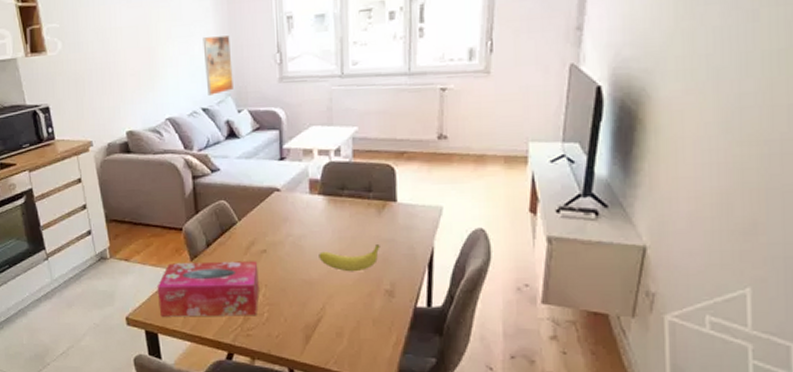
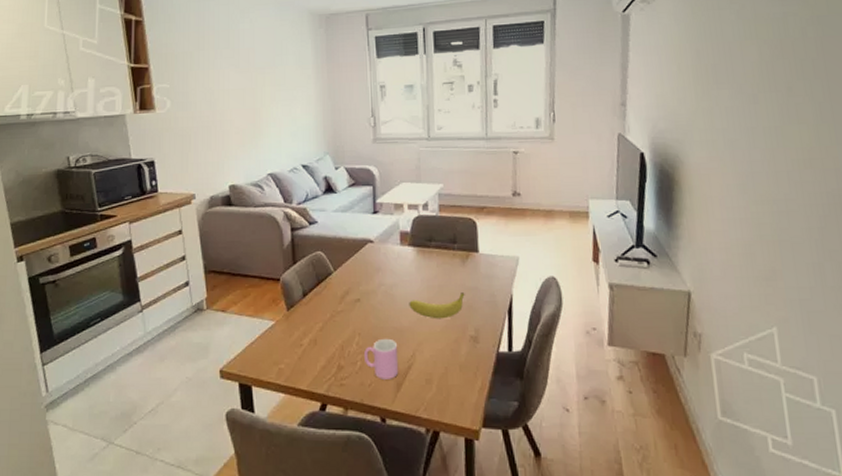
tissue box: present [157,261,259,317] -> none [252,310,353,368]
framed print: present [203,35,233,95] -> none [304,100,331,153]
cup: none [271,290,308,331] -> present [364,338,399,379]

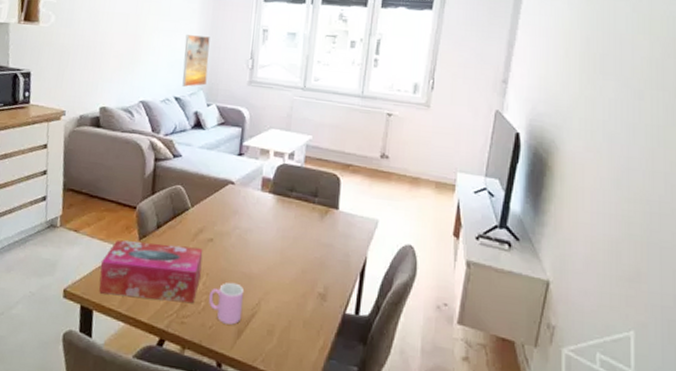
tissue box: none [252,310,353,368] -> present [99,239,203,304]
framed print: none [304,100,331,153] -> present [182,34,210,87]
fruit: present [409,293,465,319] -> none [261,247,319,272]

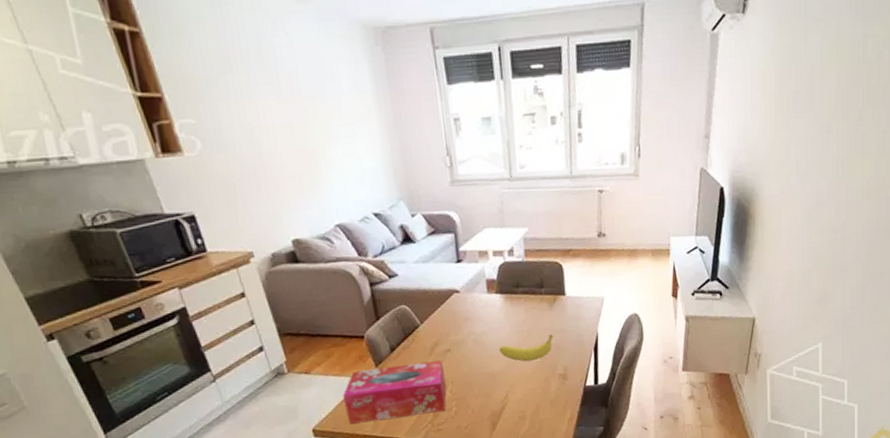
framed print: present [182,34,210,87] -> none [367,137,405,200]
cup: present [209,282,245,325] -> none [458,383,494,421]
fruit: none [261,247,319,272] -> present [499,335,553,362]

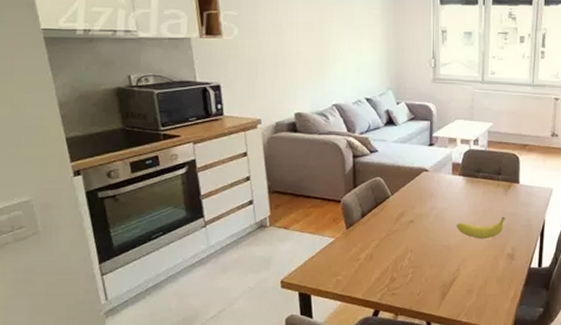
tissue box: present [342,360,447,424] -> none [313,230,406,280]

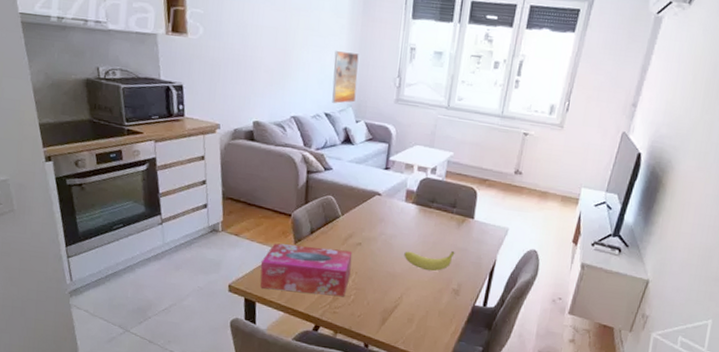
tissue box: none [313,230,406,280] -> present [260,243,353,297]
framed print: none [370,38,395,88] -> present [332,50,359,104]

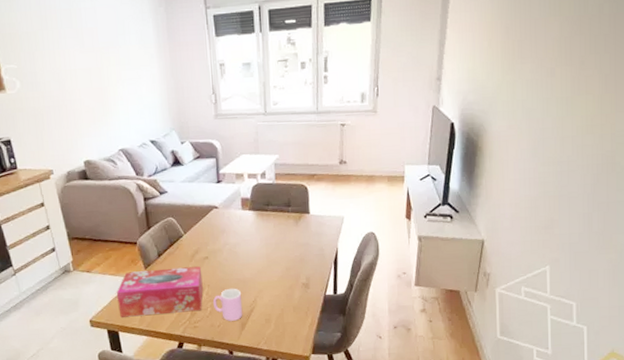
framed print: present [332,50,359,104] -> none [149,79,177,130]
cup: none [357,279,389,314] -> present [213,288,243,321]
fruit: present [404,251,455,272] -> none [250,248,298,271]

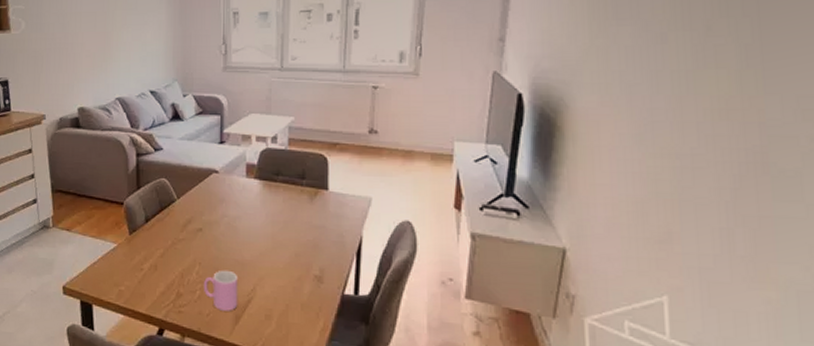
tissue box: present [116,266,203,317] -> none [95,236,194,293]

